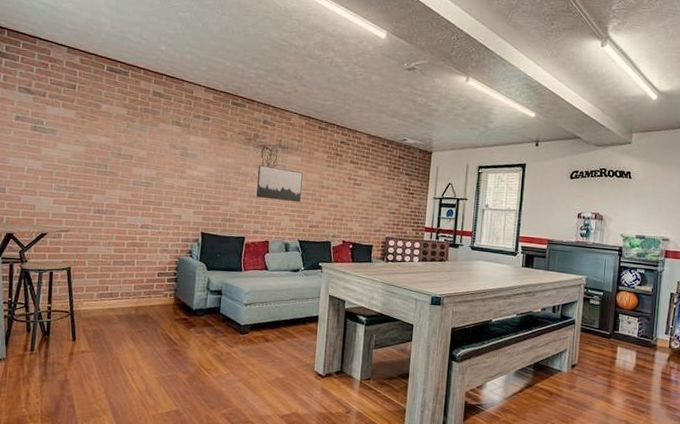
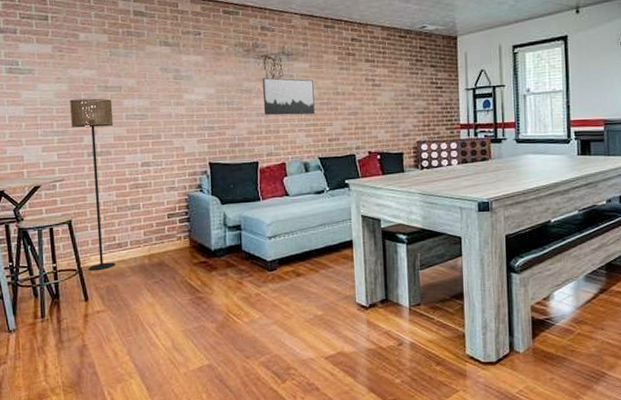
floor lamp: none [79,161,123,315] -> present [70,98,115,270]

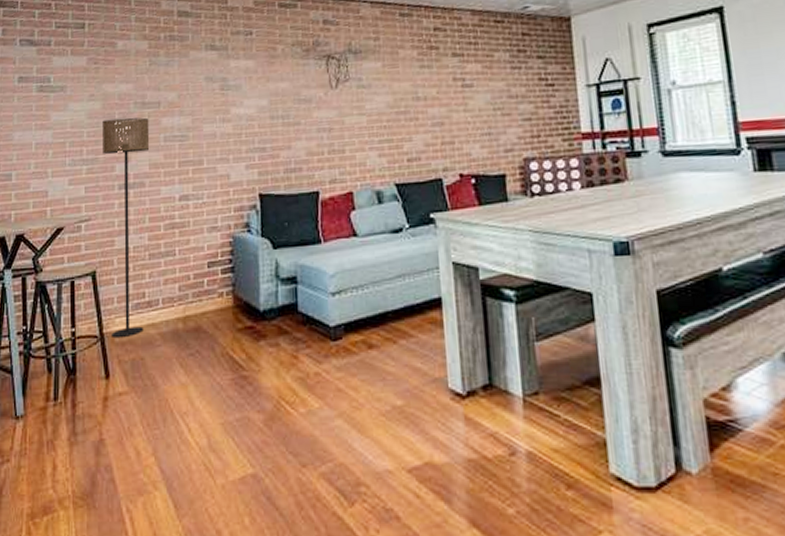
wall art: present [263,77,315,116] -> none [325,82,390,131]

